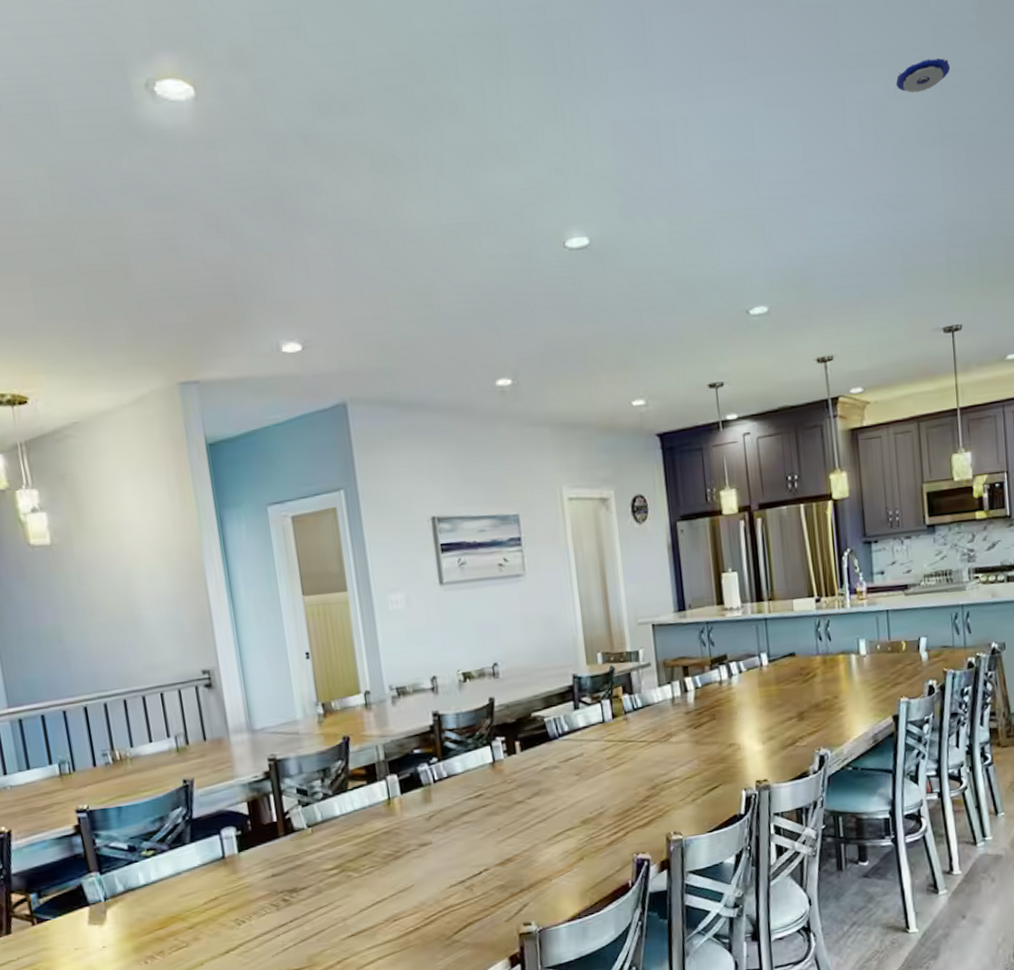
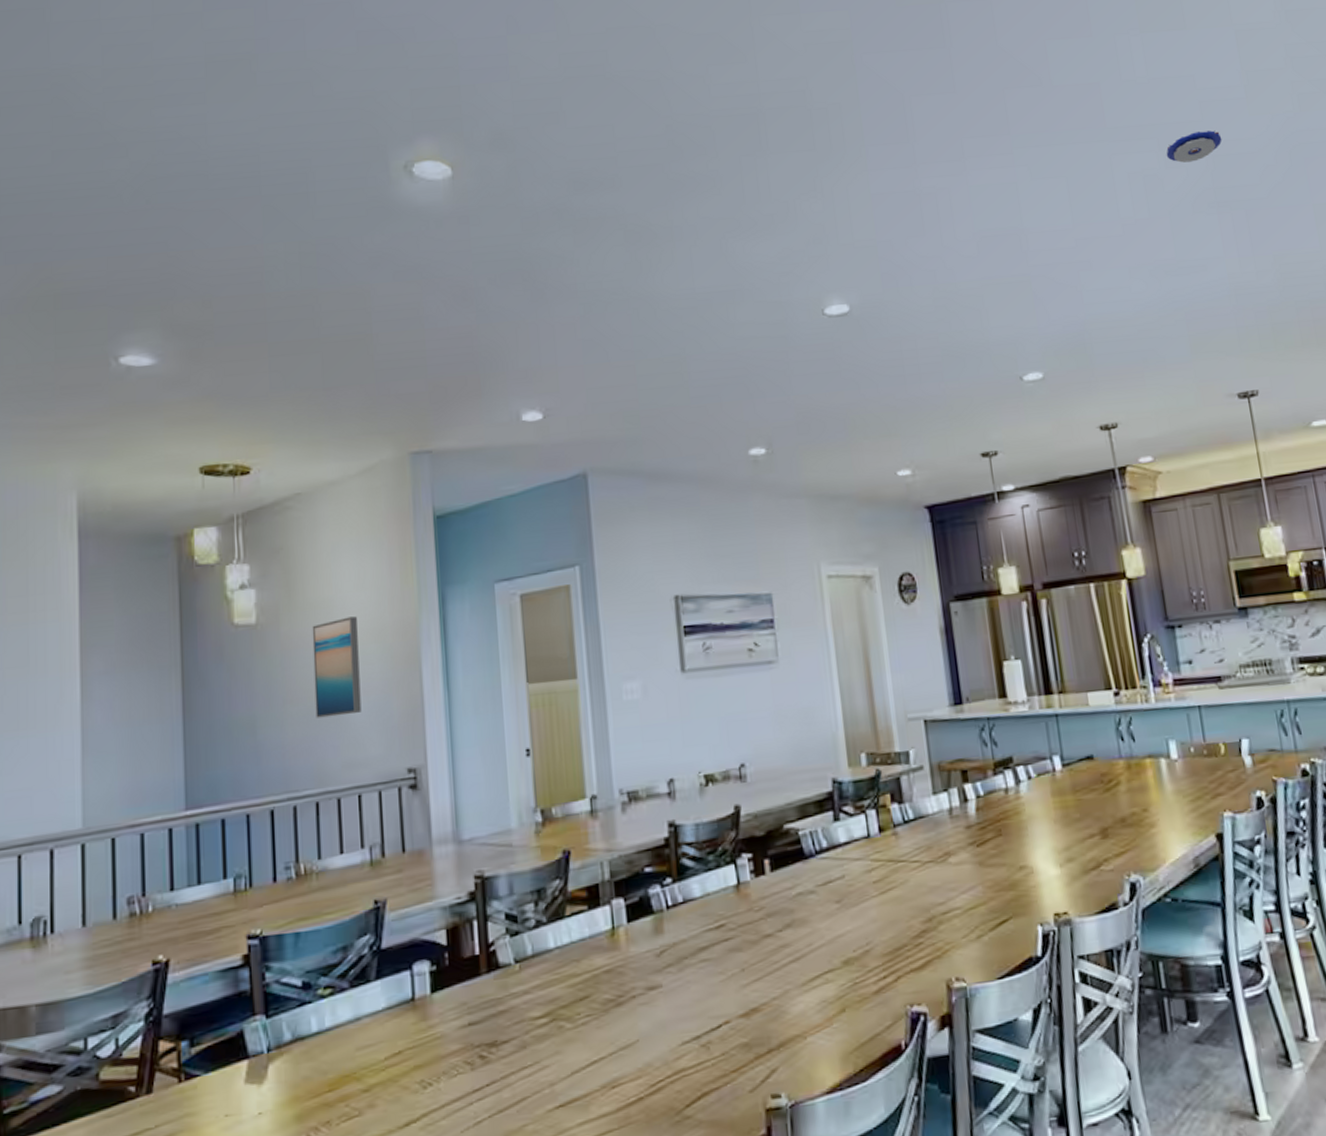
wall art: none [103,537,156,628] -> present [312,616,362,718]

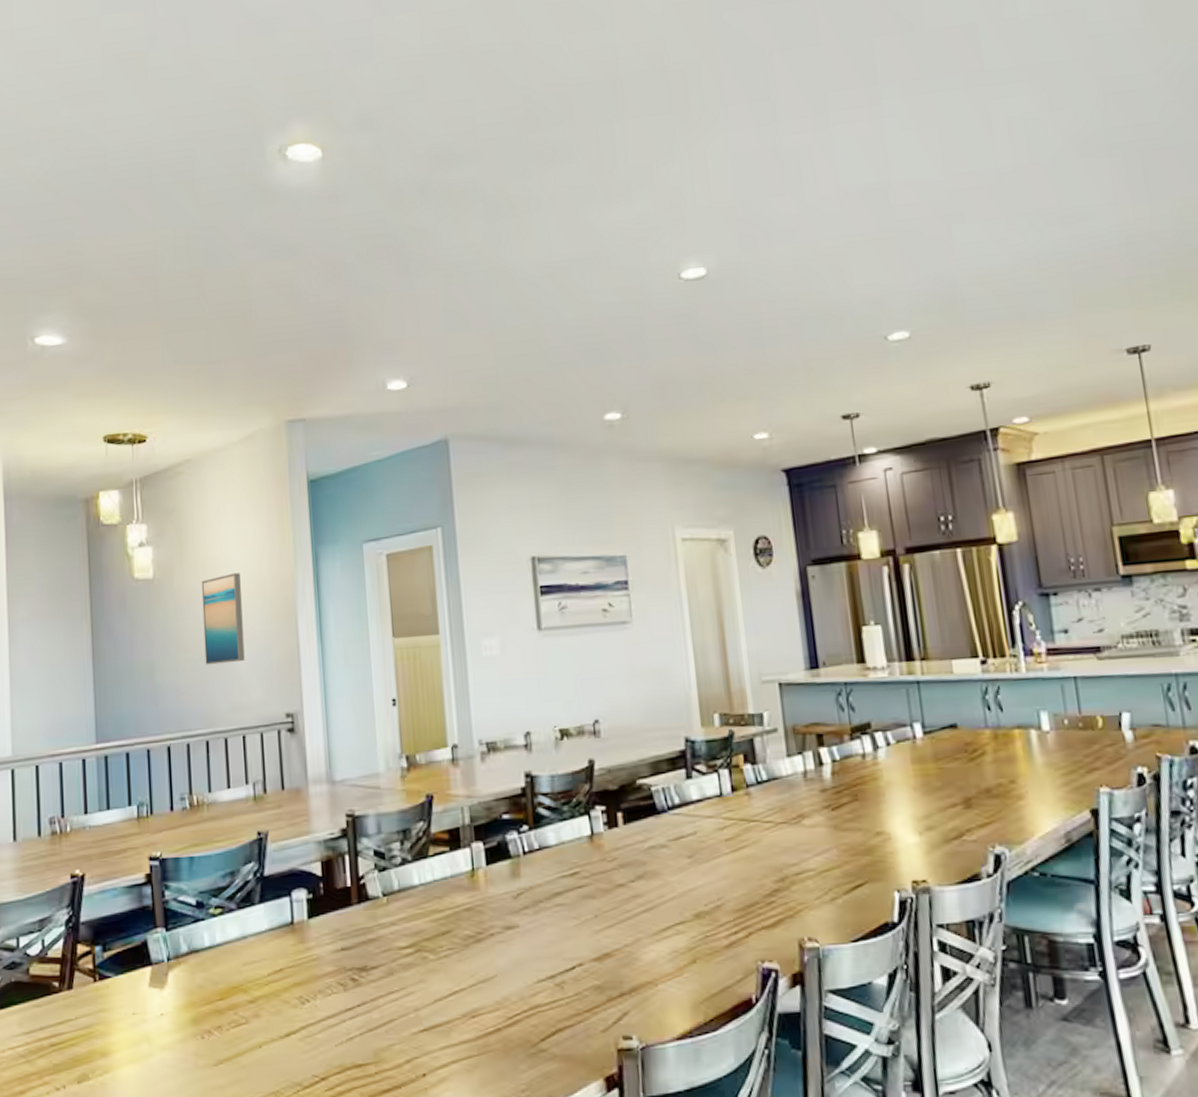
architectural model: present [1166,130,1222,163] -> none [1050,66,1116,104]

